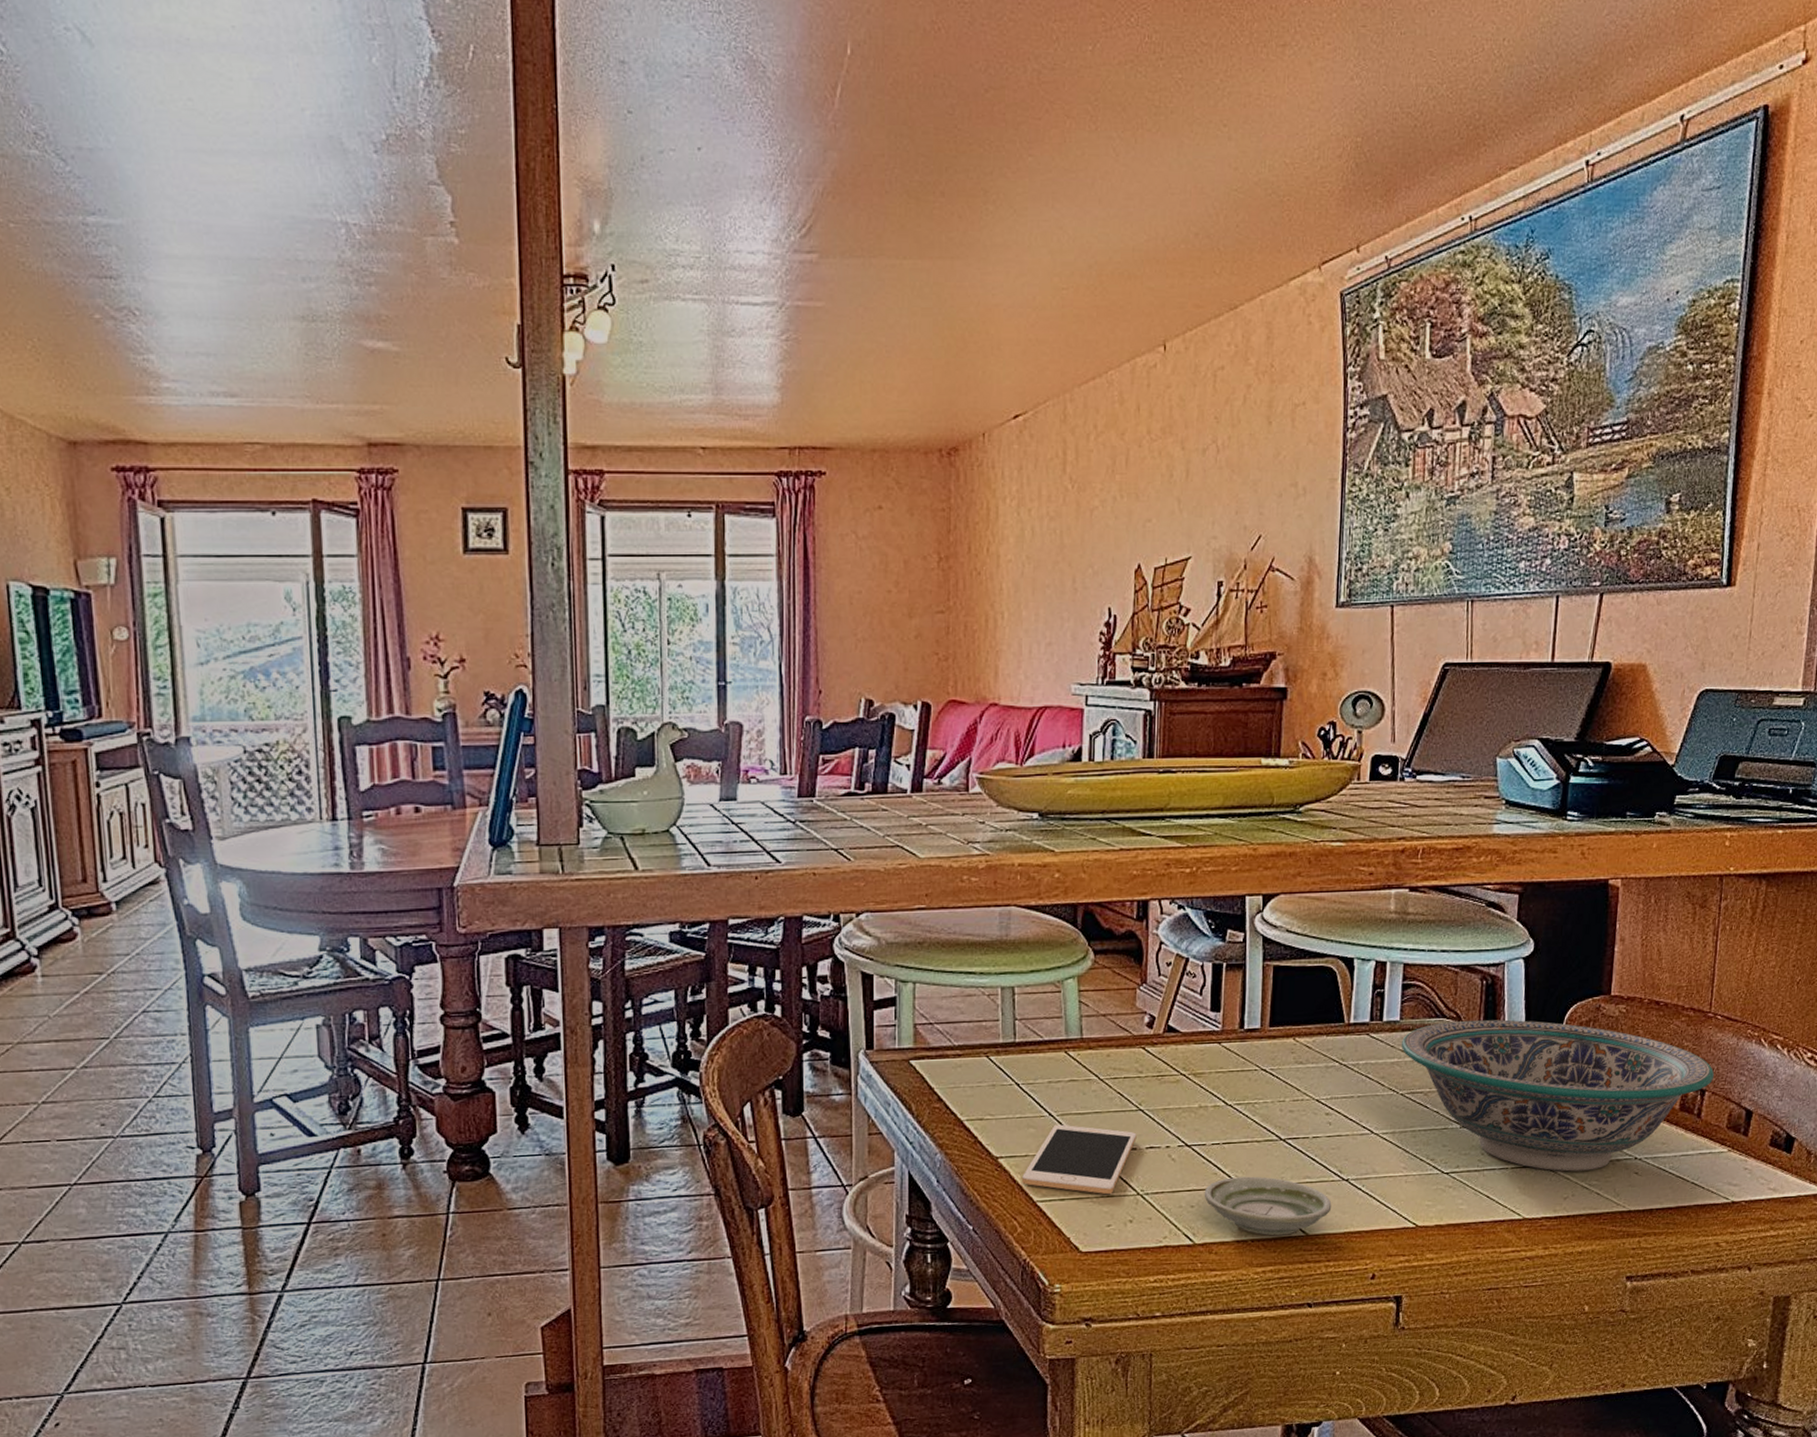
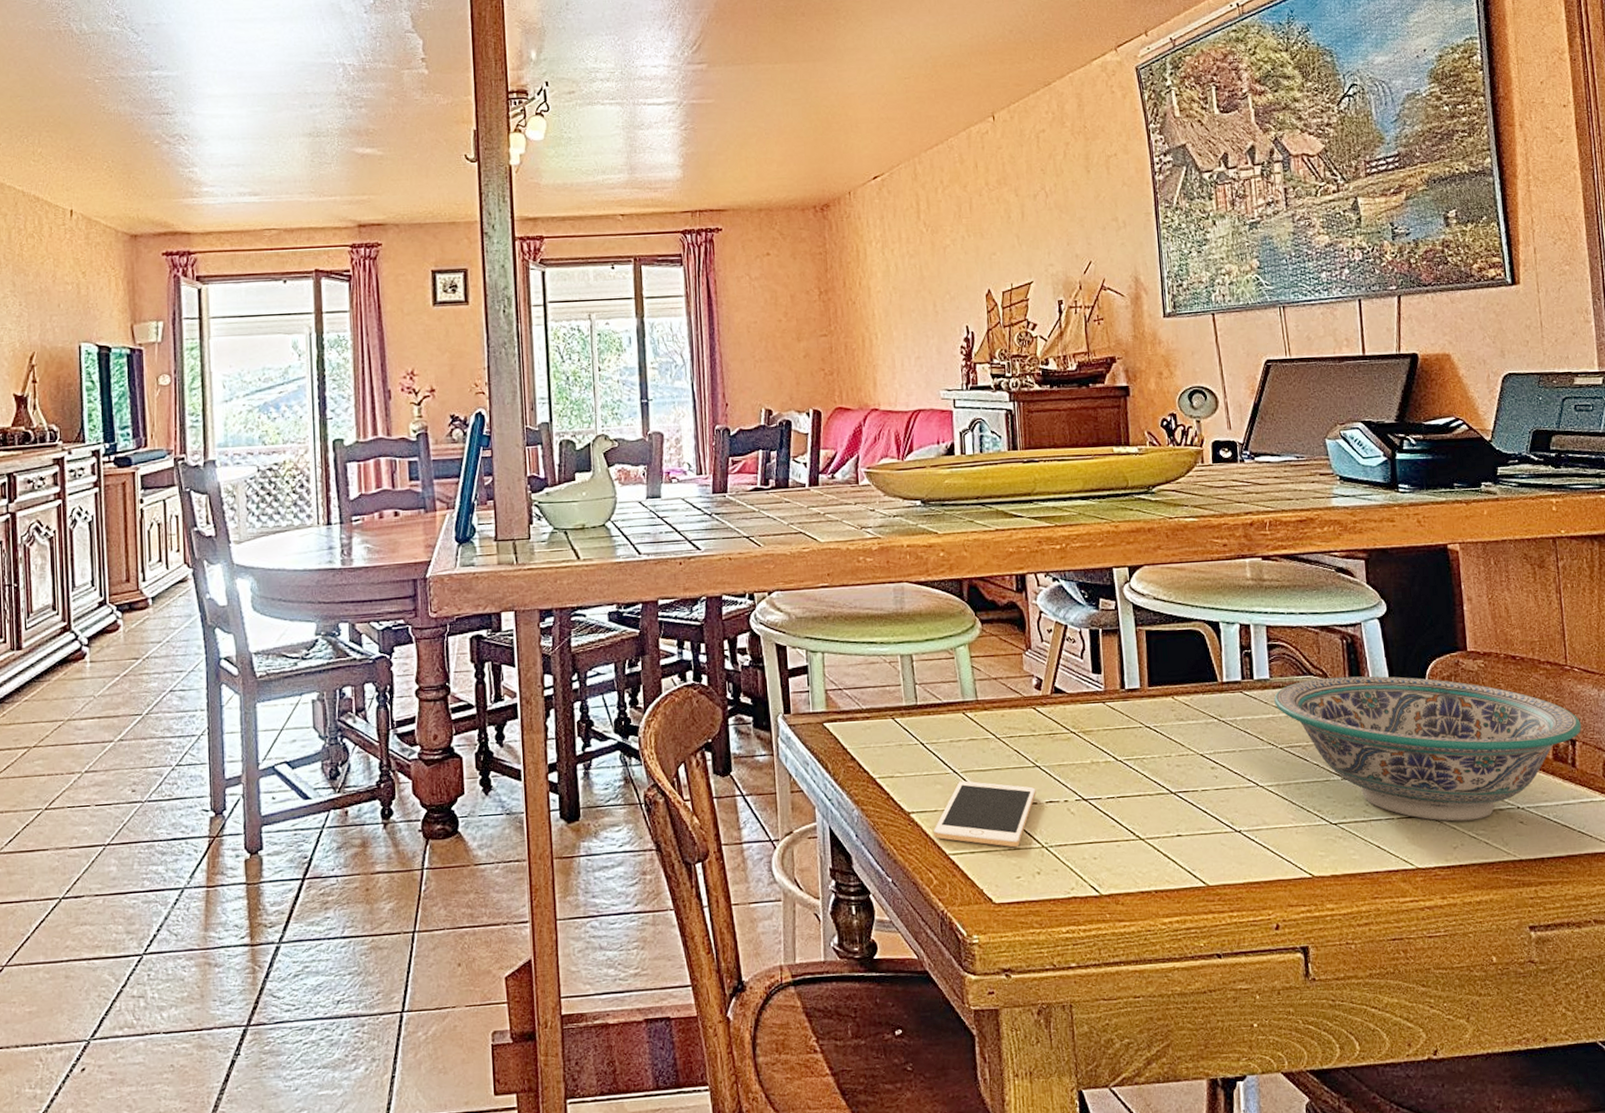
saucer: present [1204,1176,1332,1236] -> none [1104,828,1228,887]

